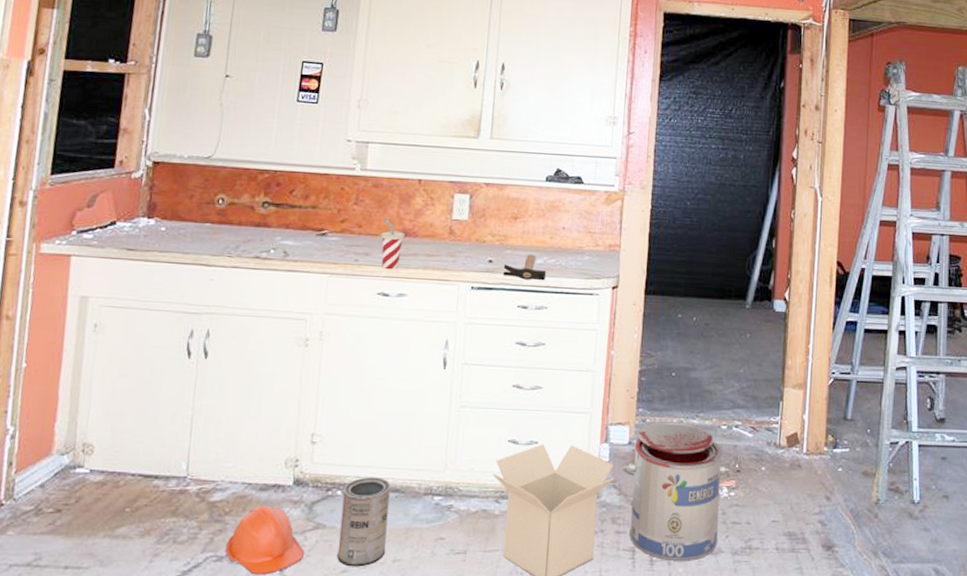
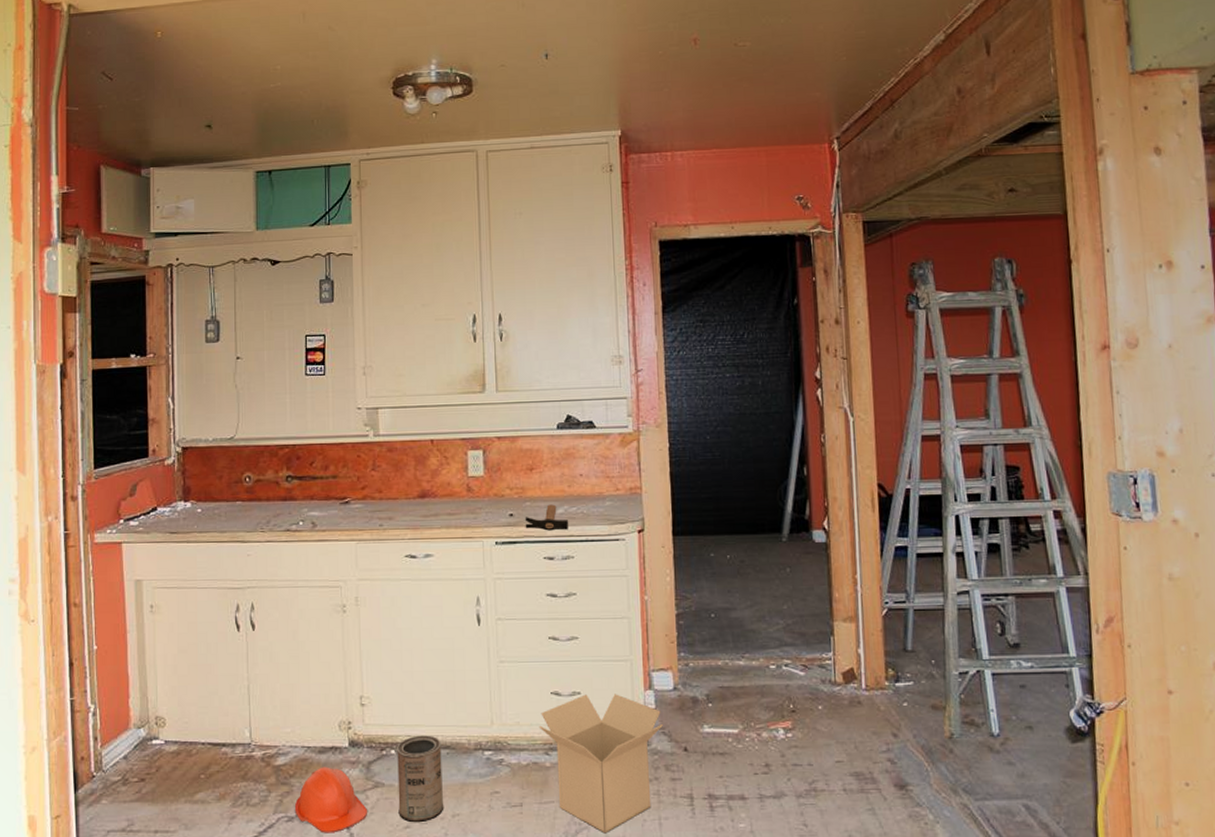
beverage cup: present [381,218,405,270] -> none [401,481,424,532]
paint can: present [622,421,730,561] -> none [670,664,784,806]

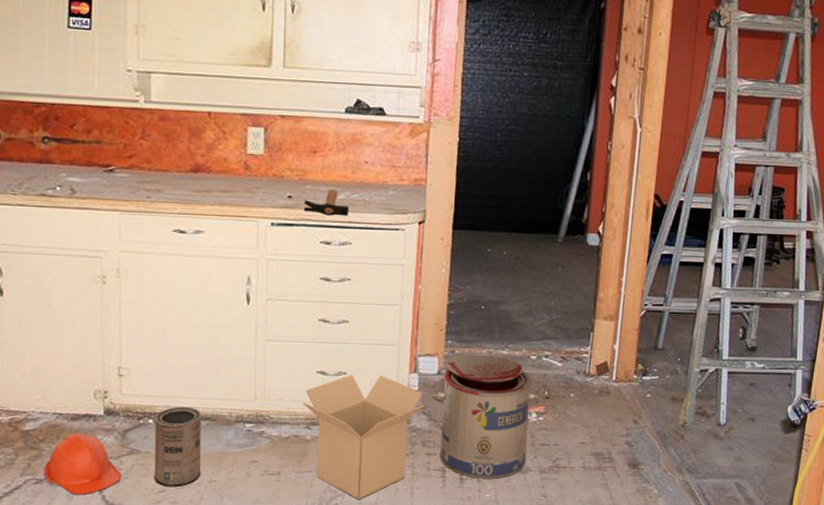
paint can: none [670,664,784,806] -> present [432,352,539,479]

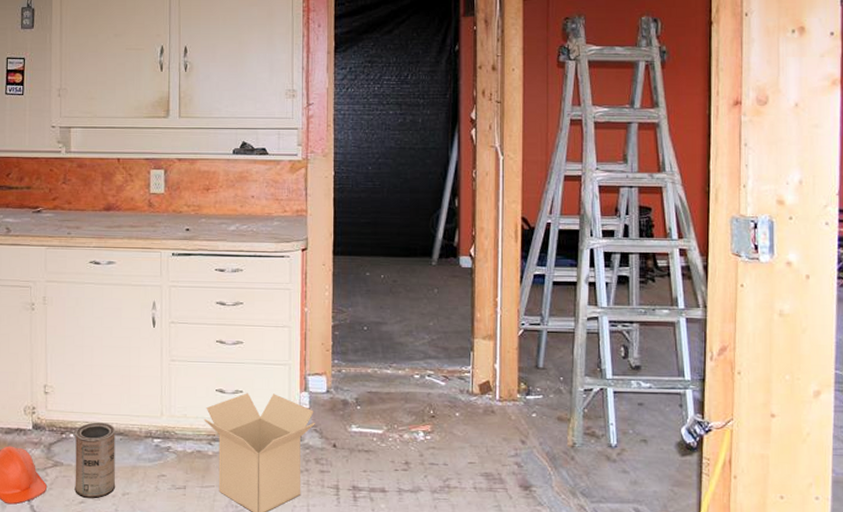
claw hammer: present [303,189,350,217] -> none [199,222,240,246]
paint can: present [432,352,539,479] -> none [322,372,425,498]

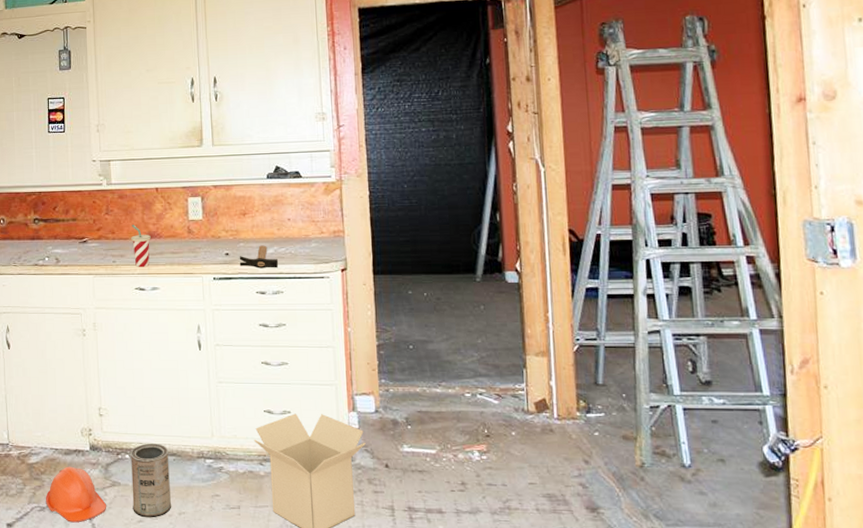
beverage cup: none [88,195,109,241] -> present [131,224,151,268]
claw hammer: none [199,222,240,246] -> present [239,245,279,269]

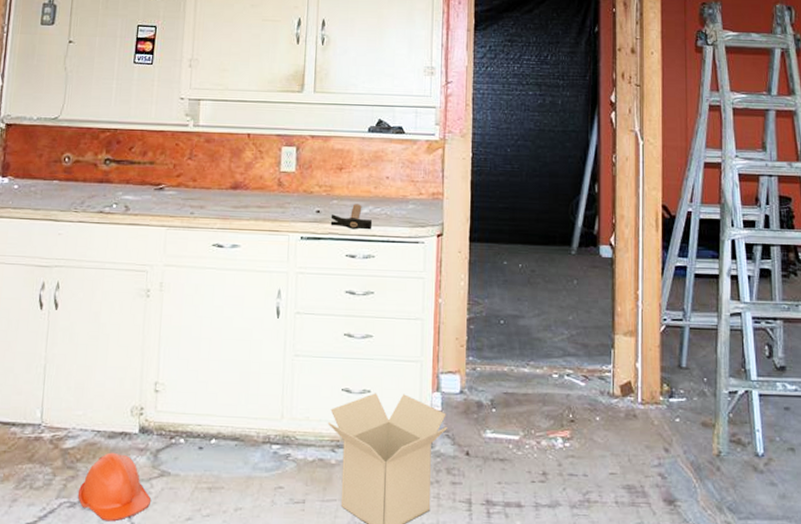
paint can: present [130,443,171,518] -> none [181,425,231,515]
beverage cup: present [131,224,151,268] -> none [214,172,237,222]

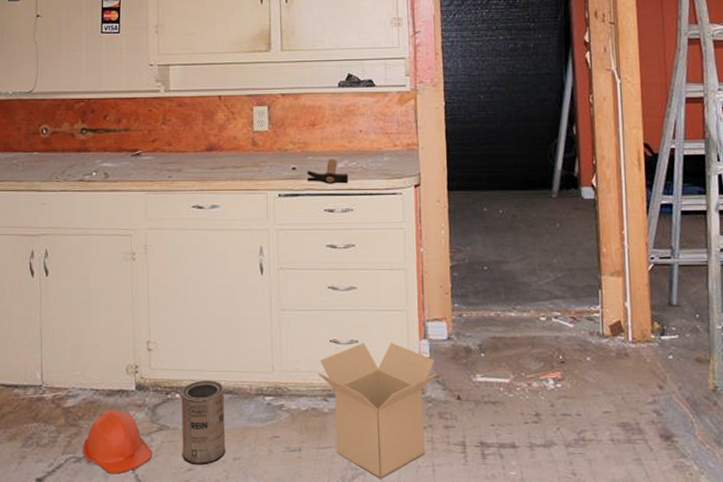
paint can: none [181,425,231,515] -> present [182,380,225,466]

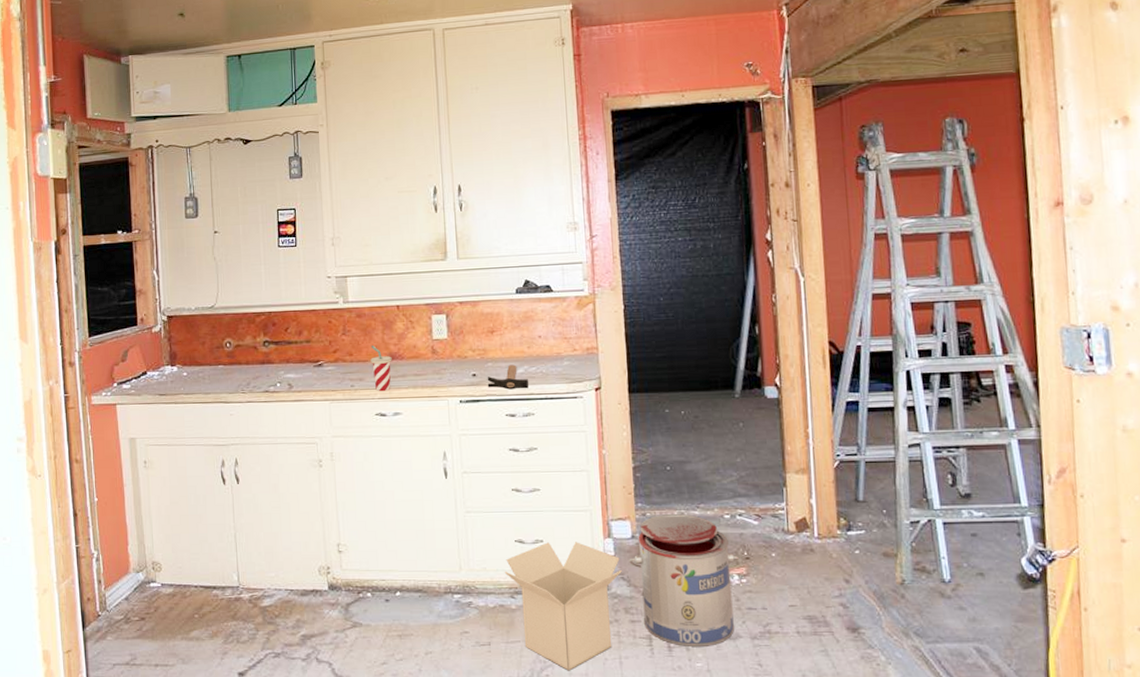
hard hat: present [82,409,152,474] -> none [280,608,347,668]
paint can: present [182,380,225,466] -> none [372,579,417,660]
beverage cup: none [190,135,212,184] -> present [370,344,392,392]
paint can: none [444,316,554,454] -> present [629,514,739,646]

